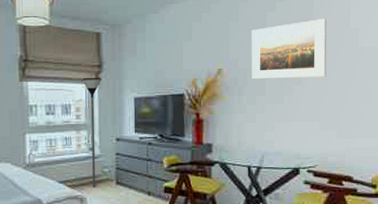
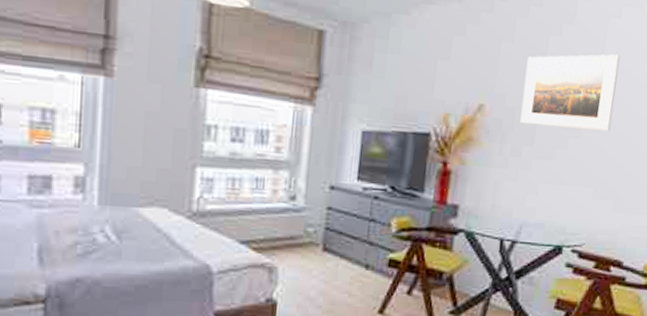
floor lamp: present [82,78,102,188] -> none [288,94,320,253]

